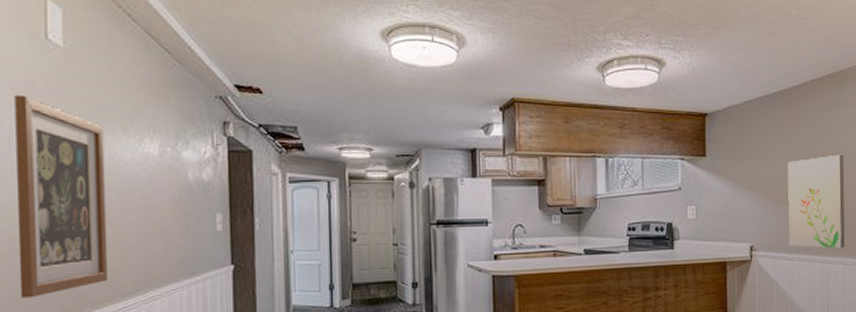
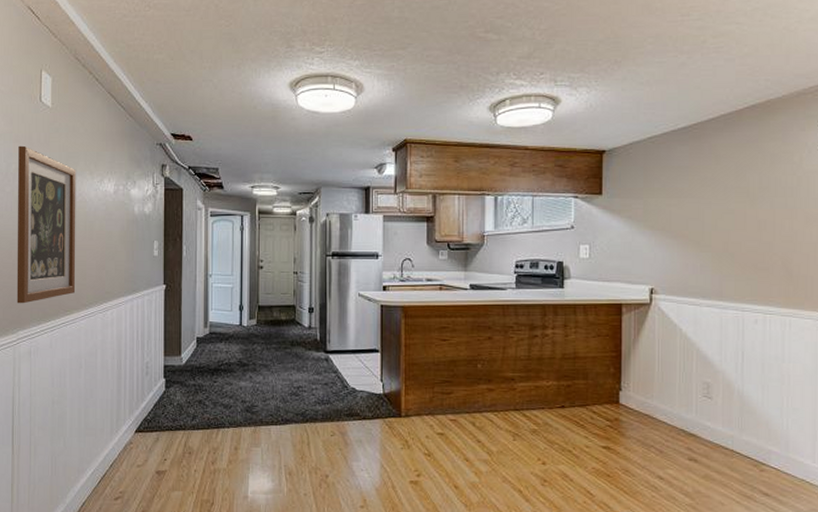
wall art: present [787,154,845,249] -> none [697,192,768,296]

